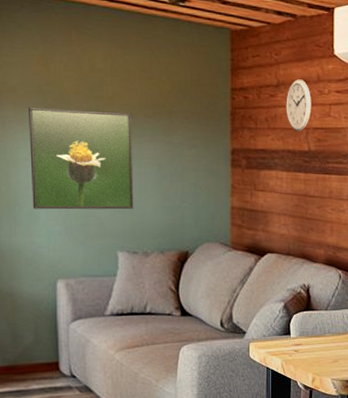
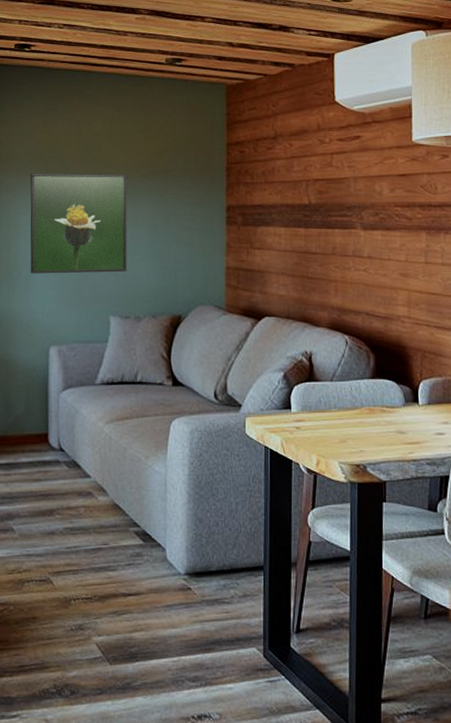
wall clock: present [286,79,312,132] -> none [284,129,312,185]

